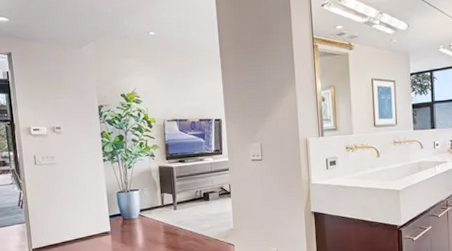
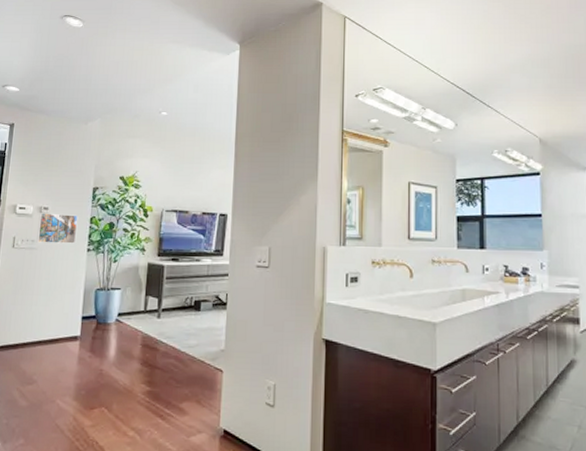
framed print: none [53,131,92,159] -> present [36,213,79,244]

